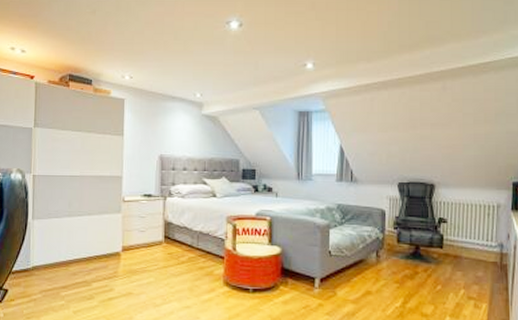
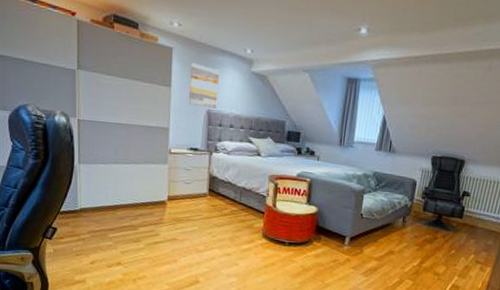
wall art: none [142,111,170,153] -> present [189,63,219,109]

